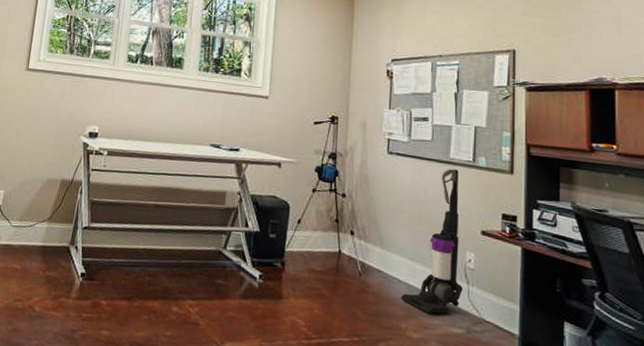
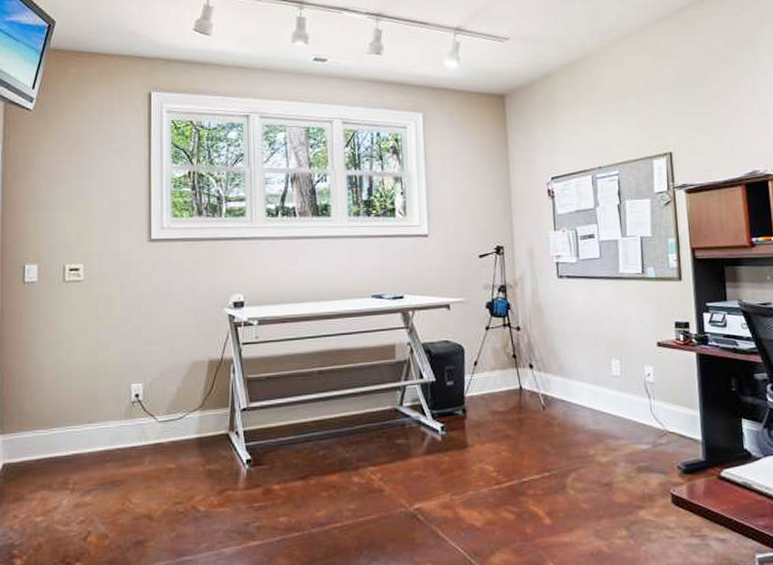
vacuum cleaner: present [401,168,463,314] -> none [586,283,645,436]

